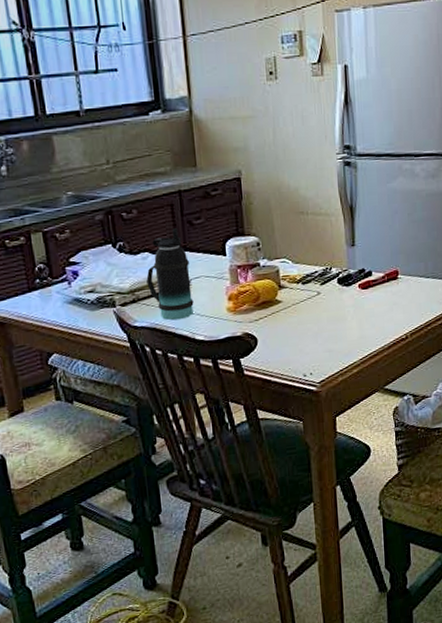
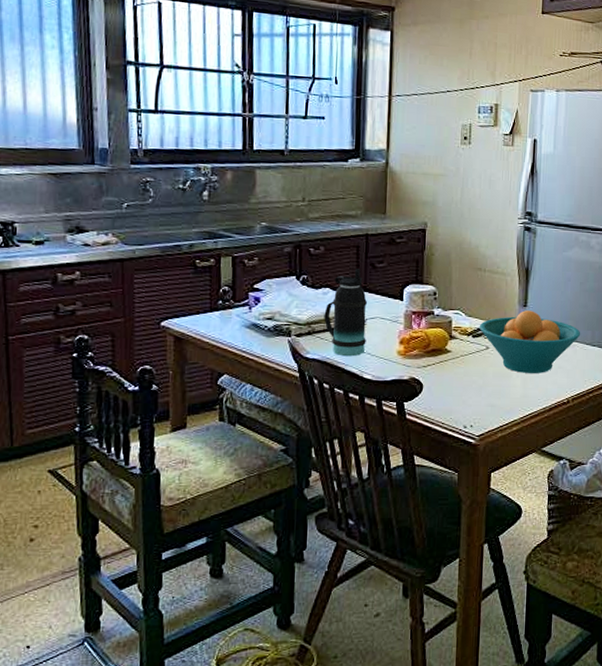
fruit bowl: none [307,249,414,315] -> present [479,310,581,373]

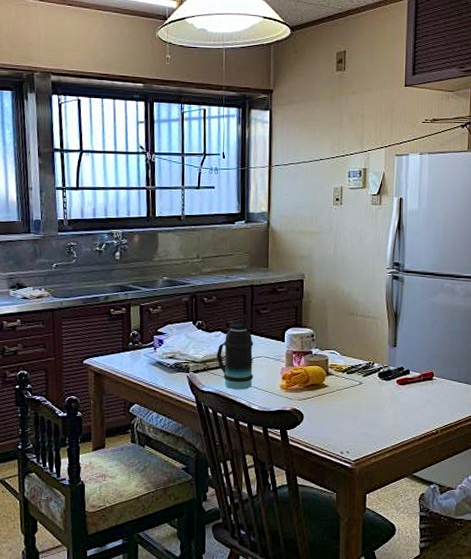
fruit bowl: present [479,310,581,373] -> none [353,350,448,406]

